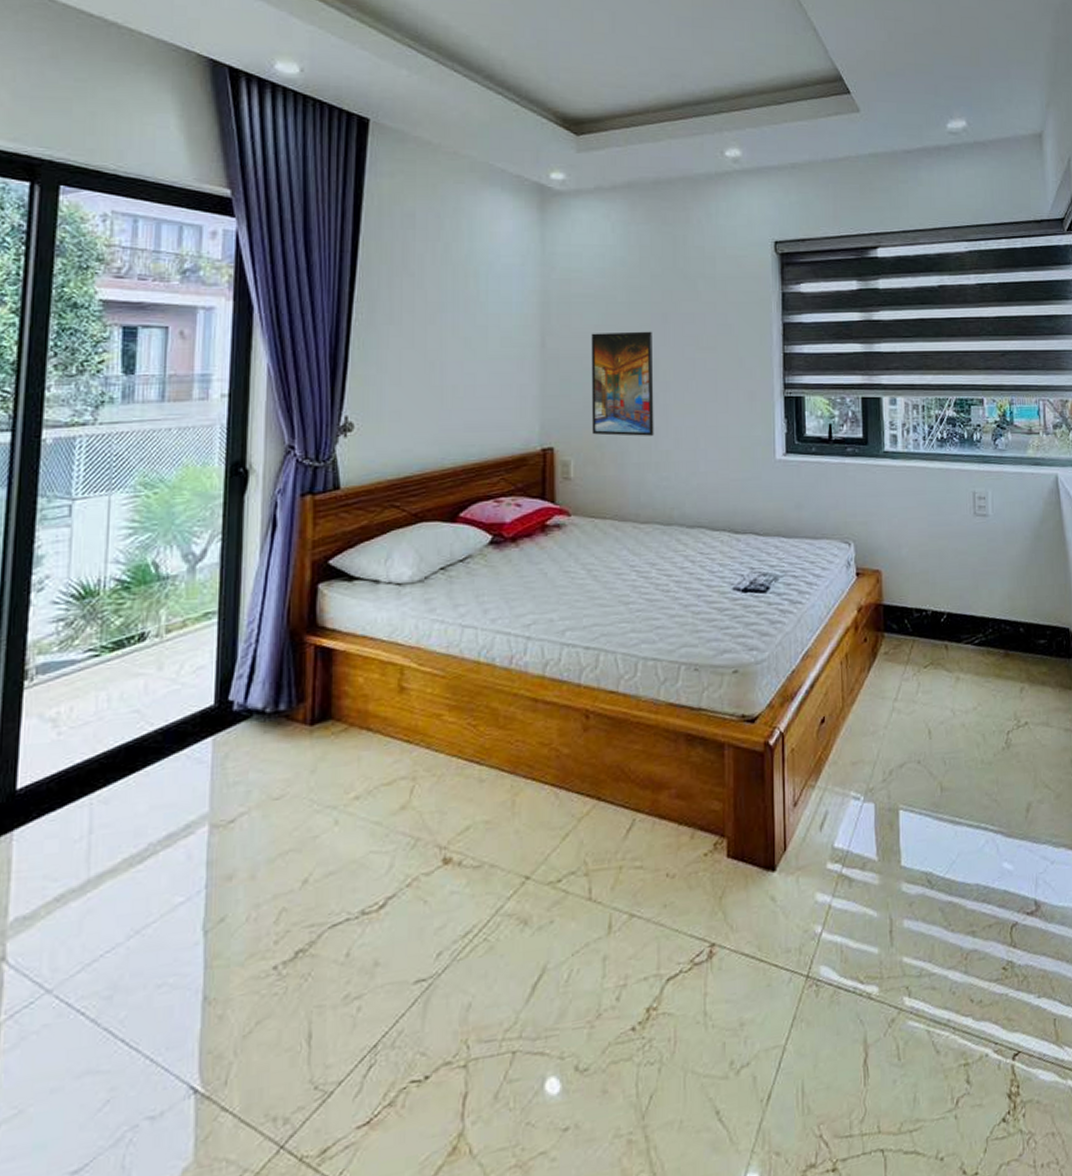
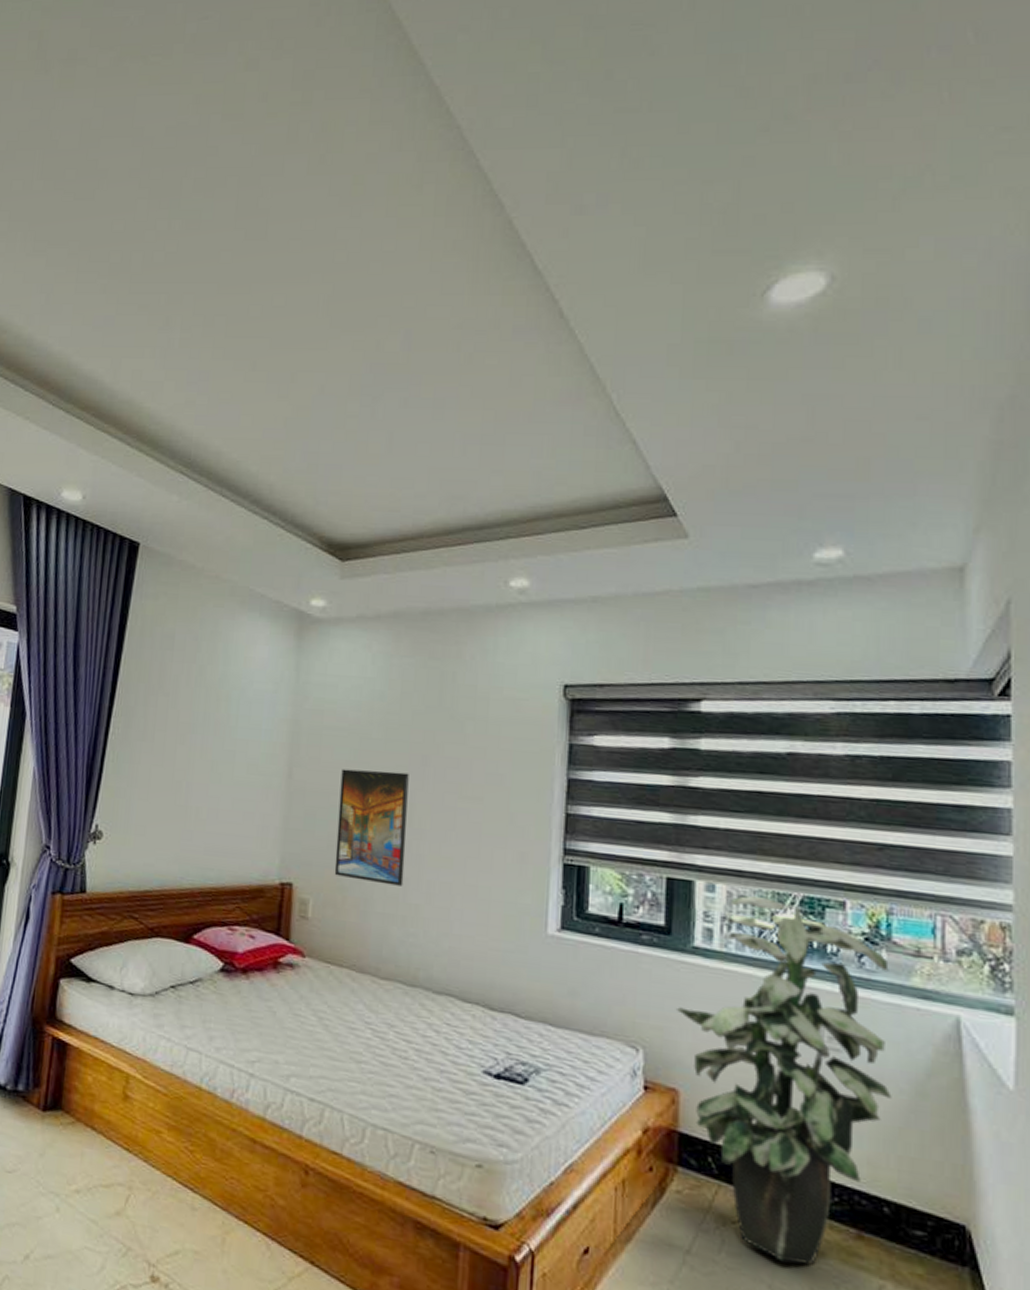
indoor plant: none [876,404,1020,689] -> present [677,896,892,1265]

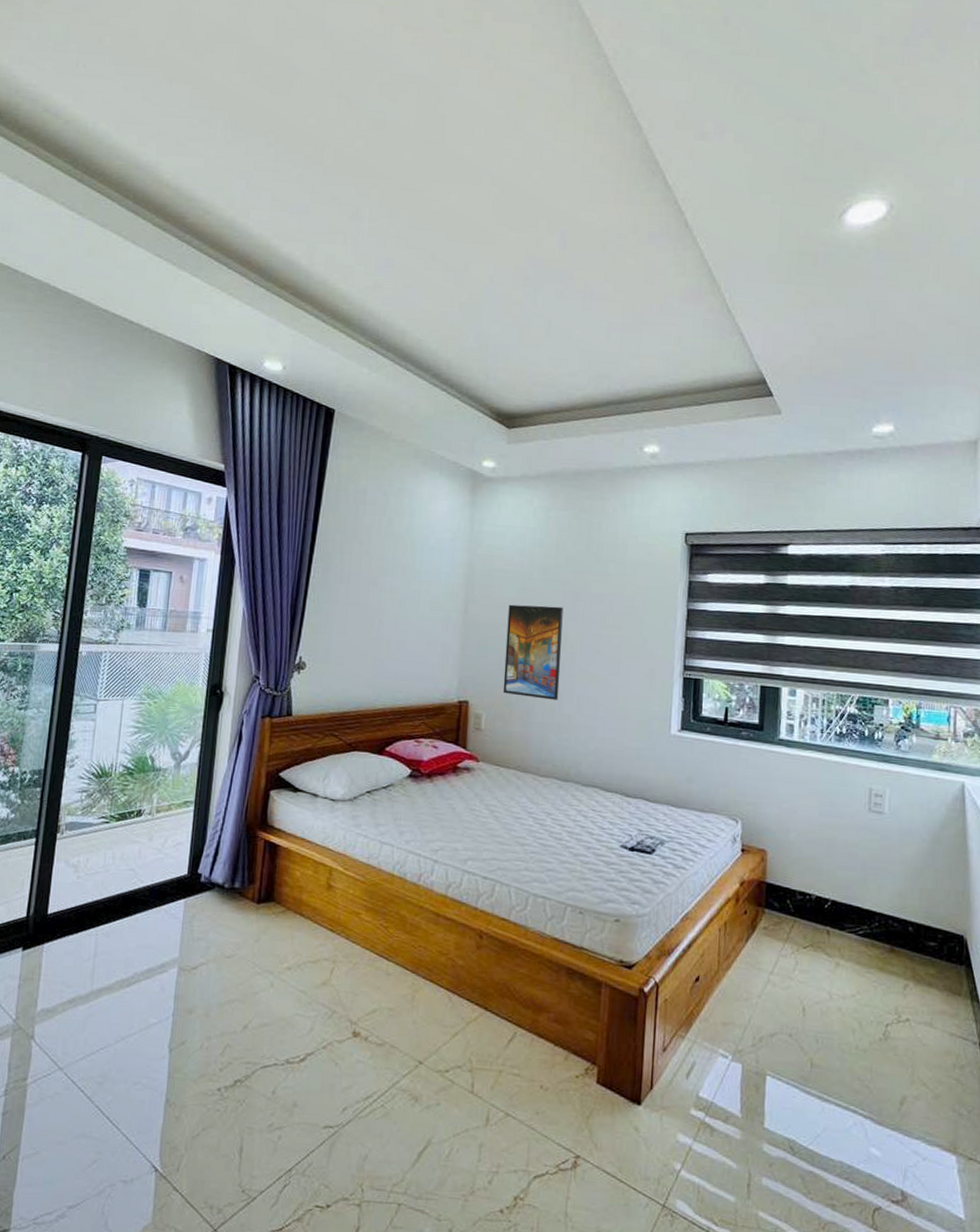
indoor plant: present [677,896,892,1265] -> none [766,698,917,974]

